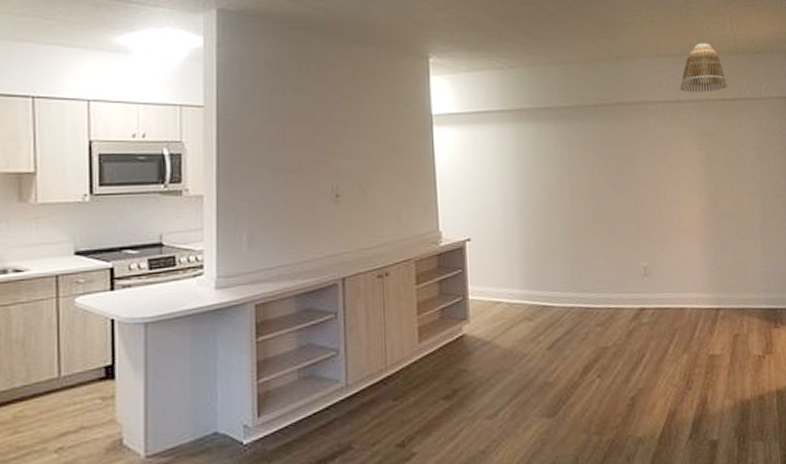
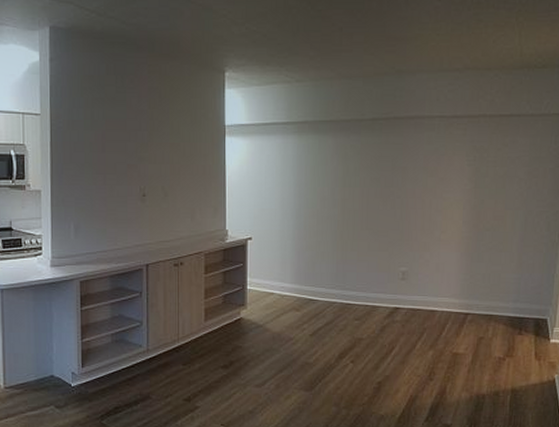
lamp shade: present [679,43,728,93] -> none [458,57,507,108]

